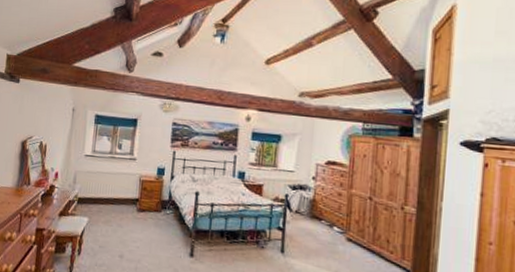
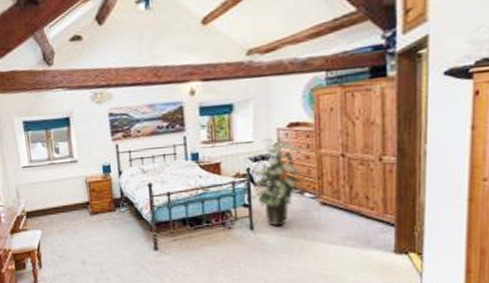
indoor plant: none [289,171,334,255] -> present [251,138,303,227]

